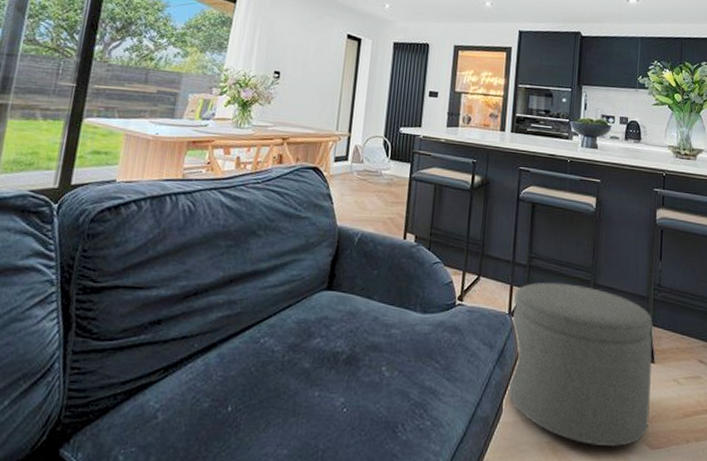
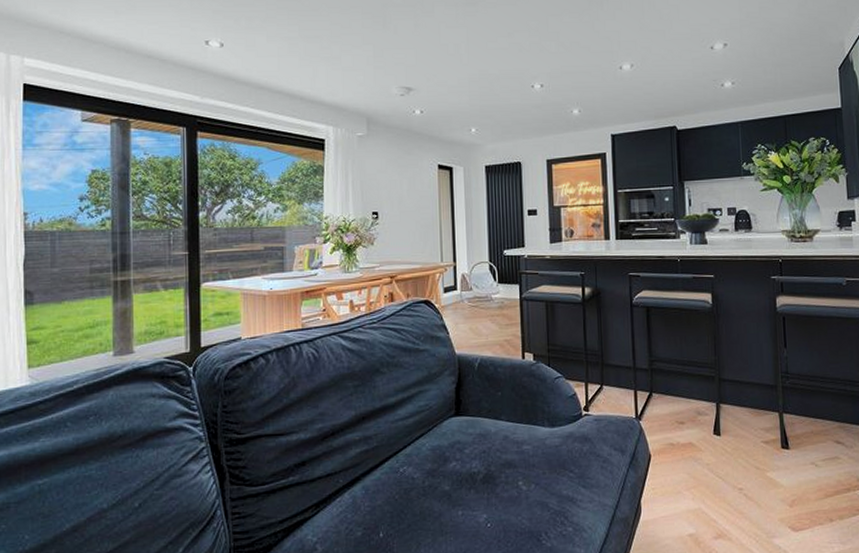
ottoman: present [508,282,653,448] -> none [640,382,791,534]

